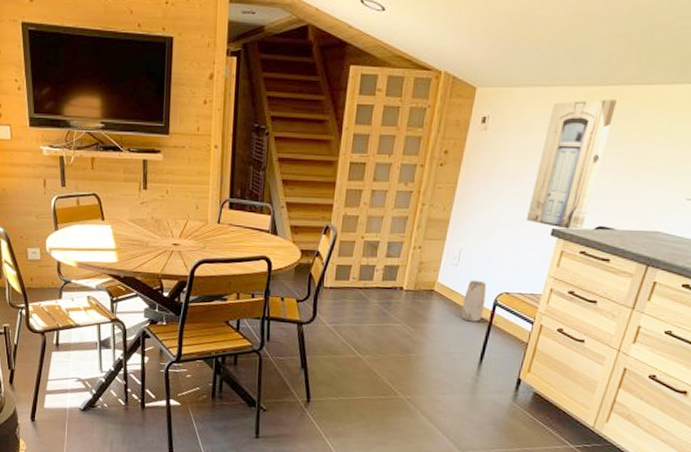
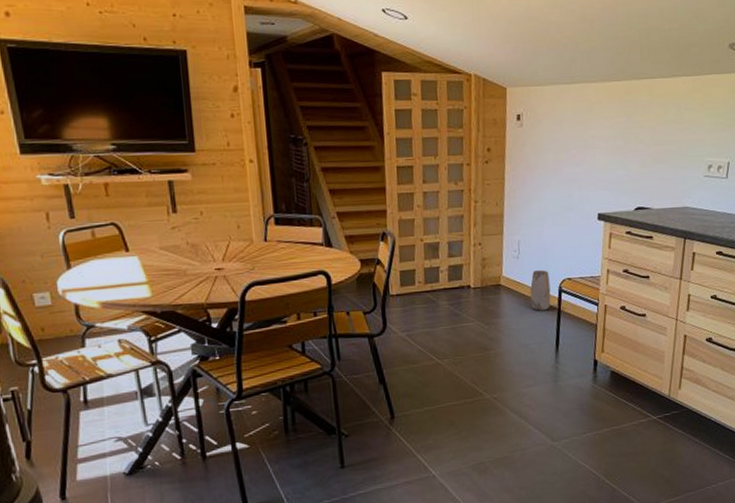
wall art: present [525,99,616,231] -> none [573,93,631,214]

